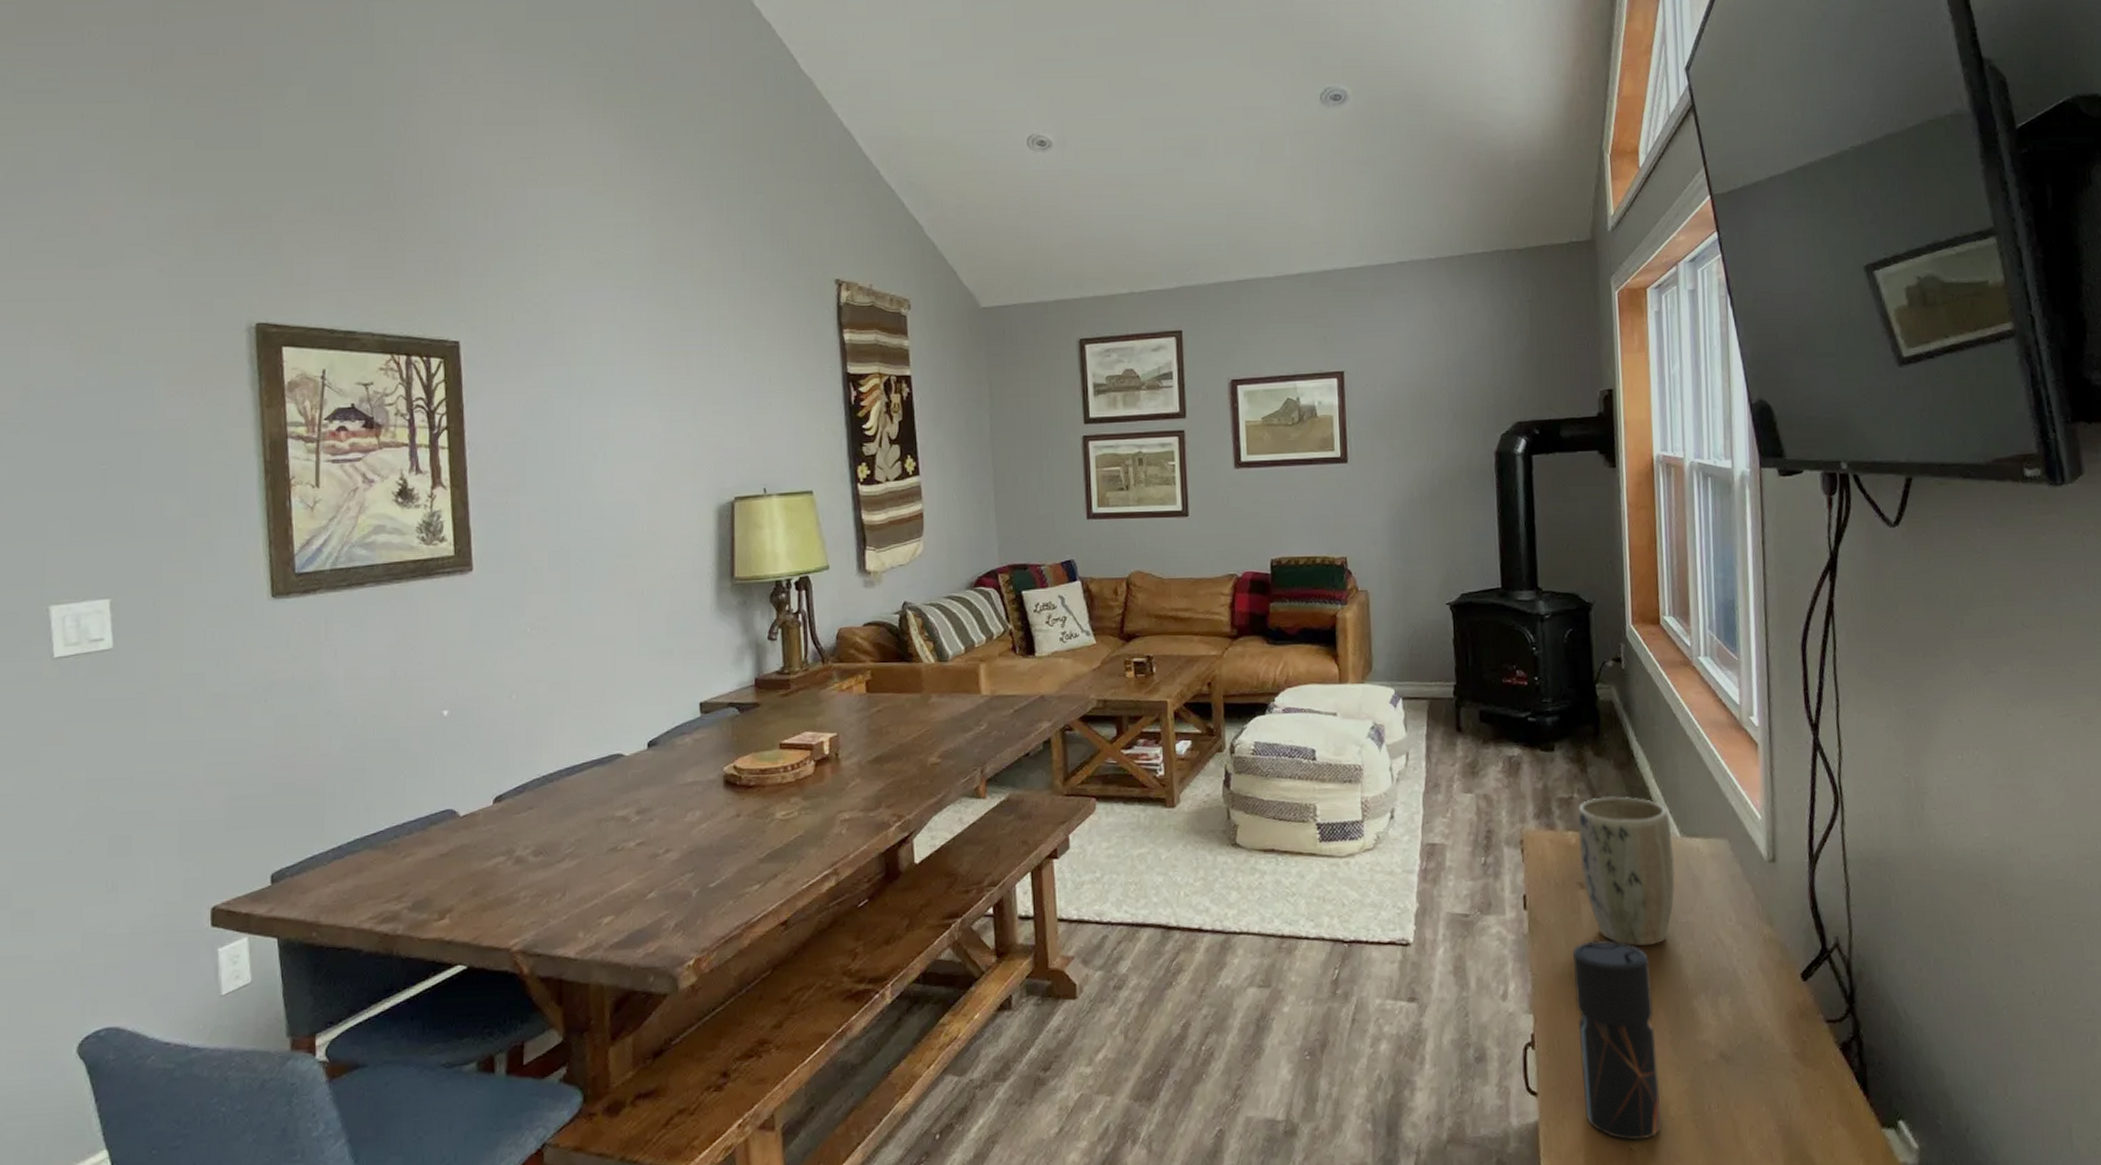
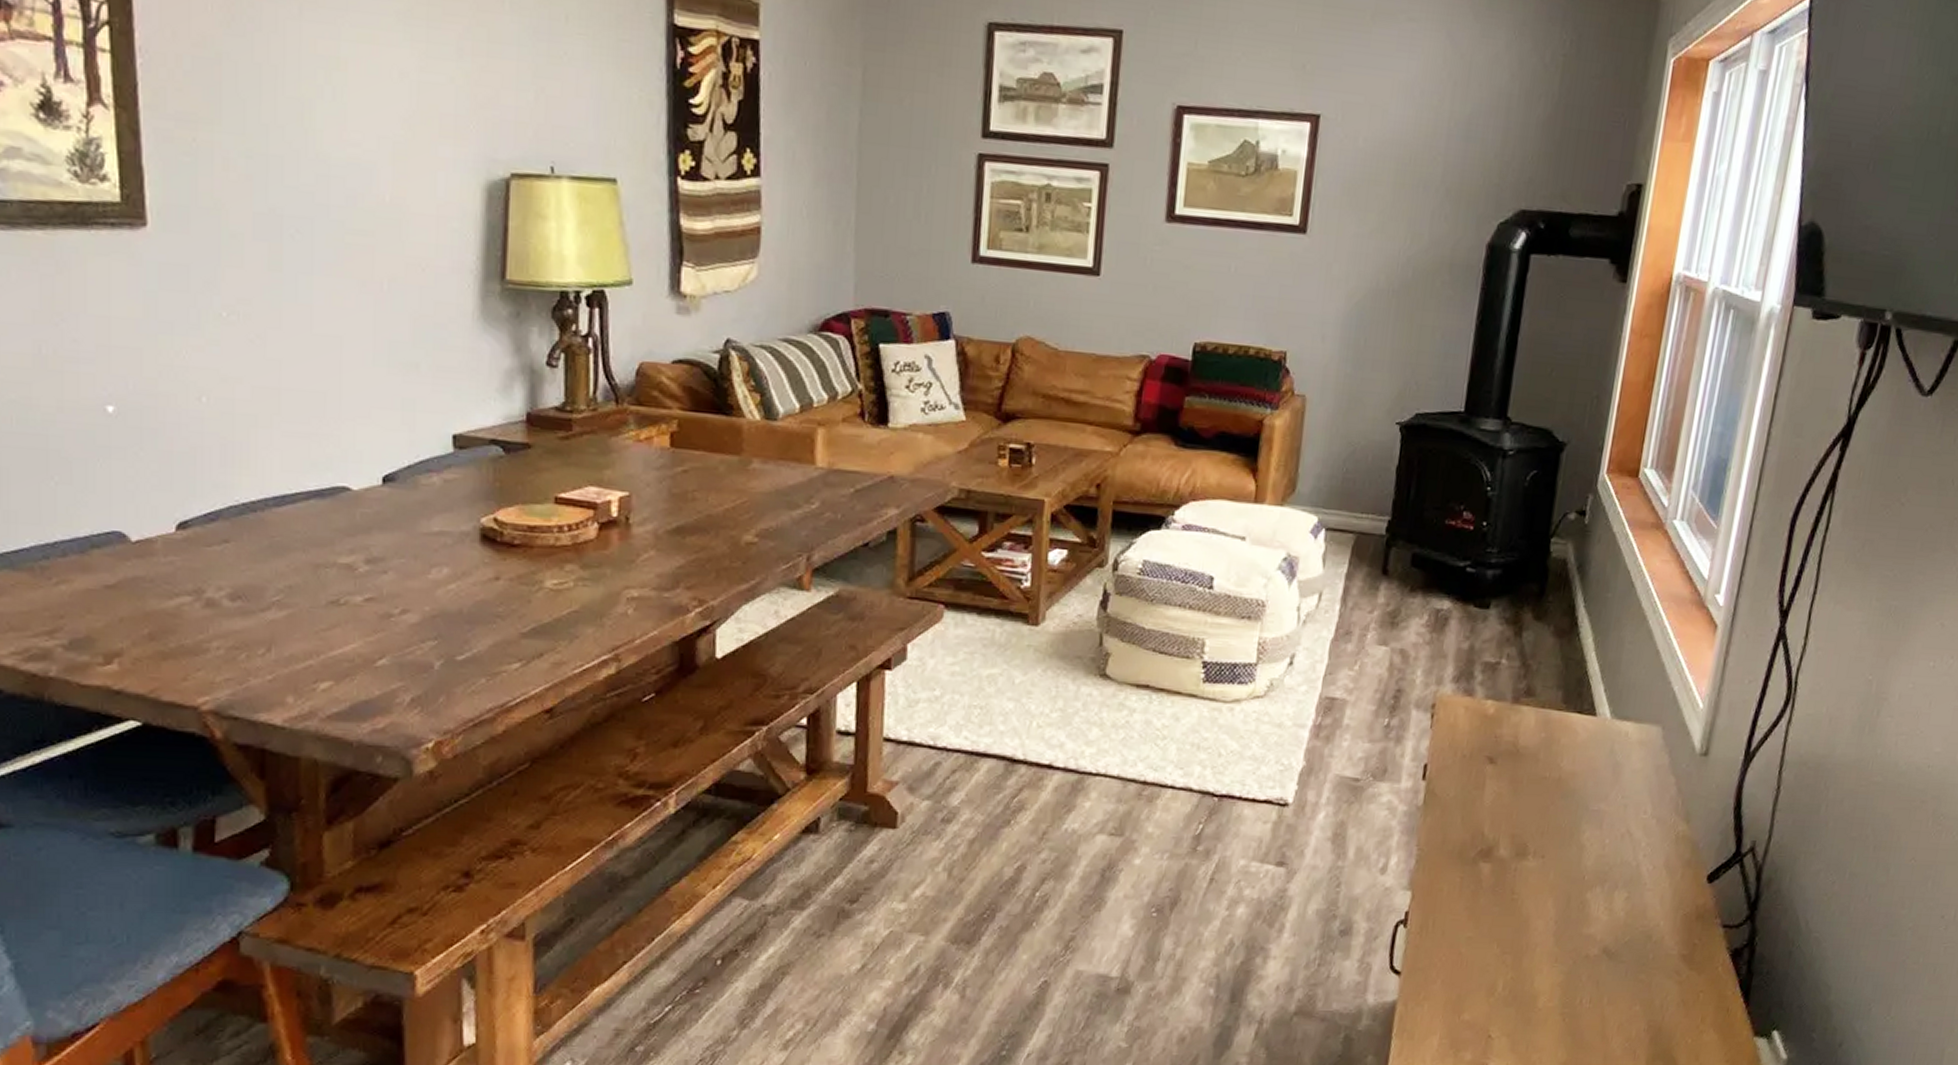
pepper grinder: present [1572,939,1662,1141] -> none [1447,819,1549,1029]
plant pot: present [1577,796,1675,946] -> none [1493,665,1603,831]

